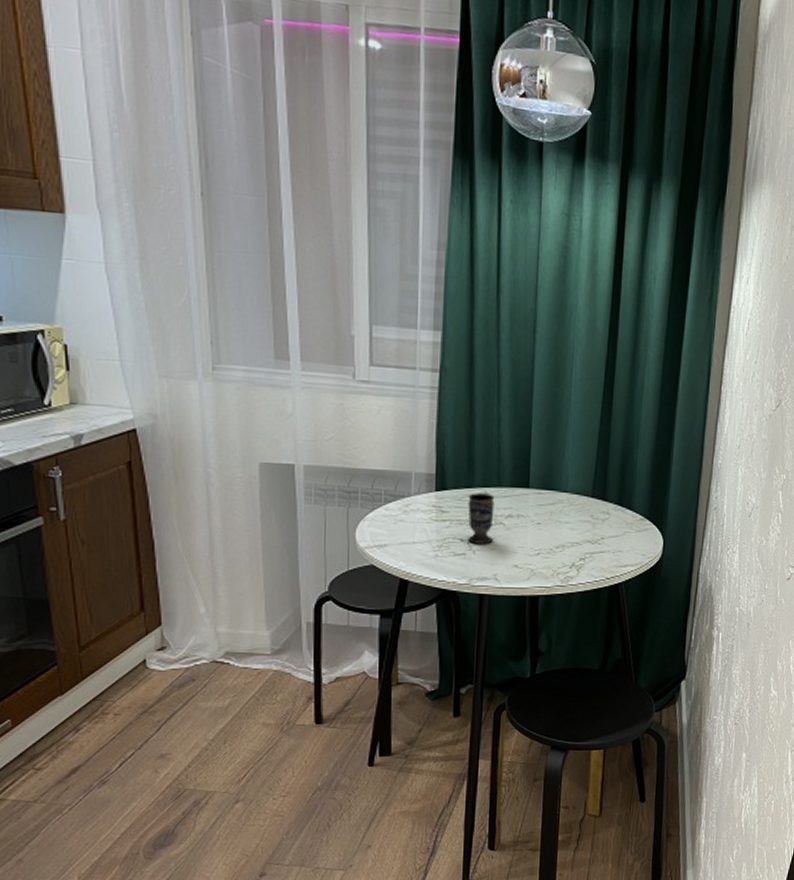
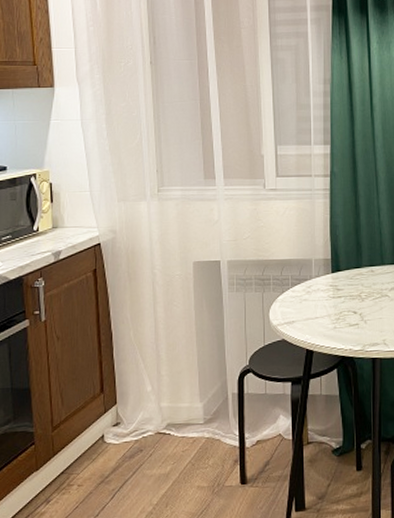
cup: present [468,493,495,544] -> none [358,271,380,315]

